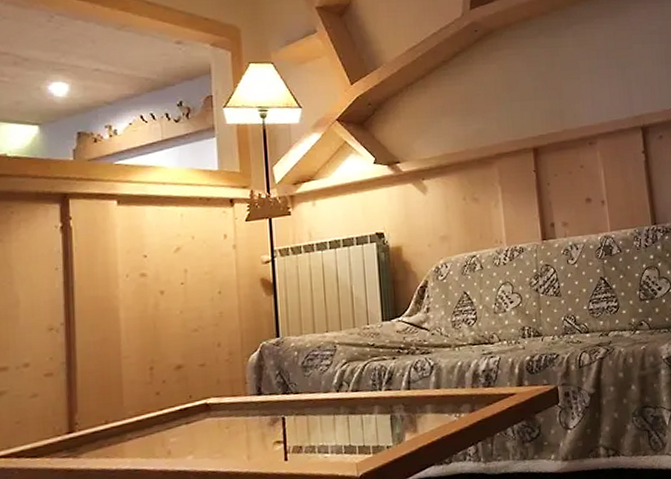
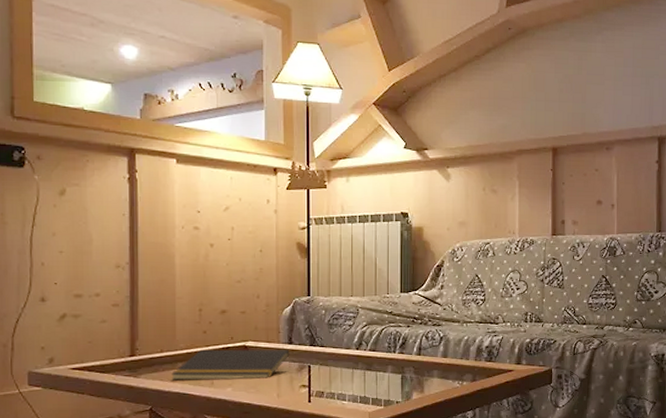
notepad: none [119,402,260,456] -> present [171,349,290,381]

